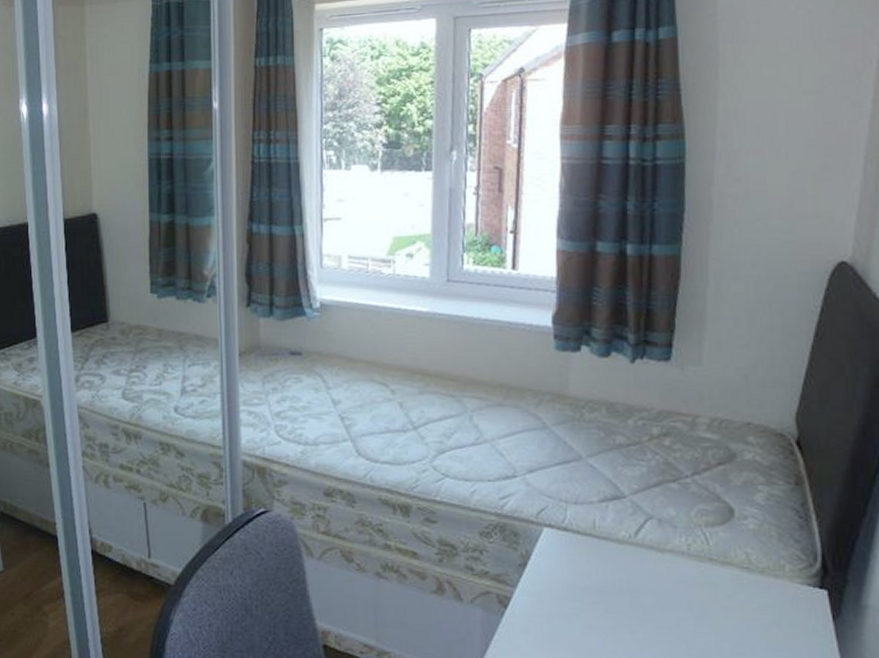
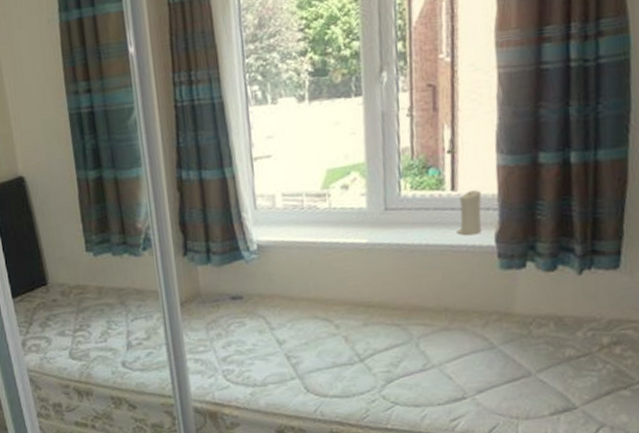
candle: none [515,271,541,315] -> present [456,190,482,236]

